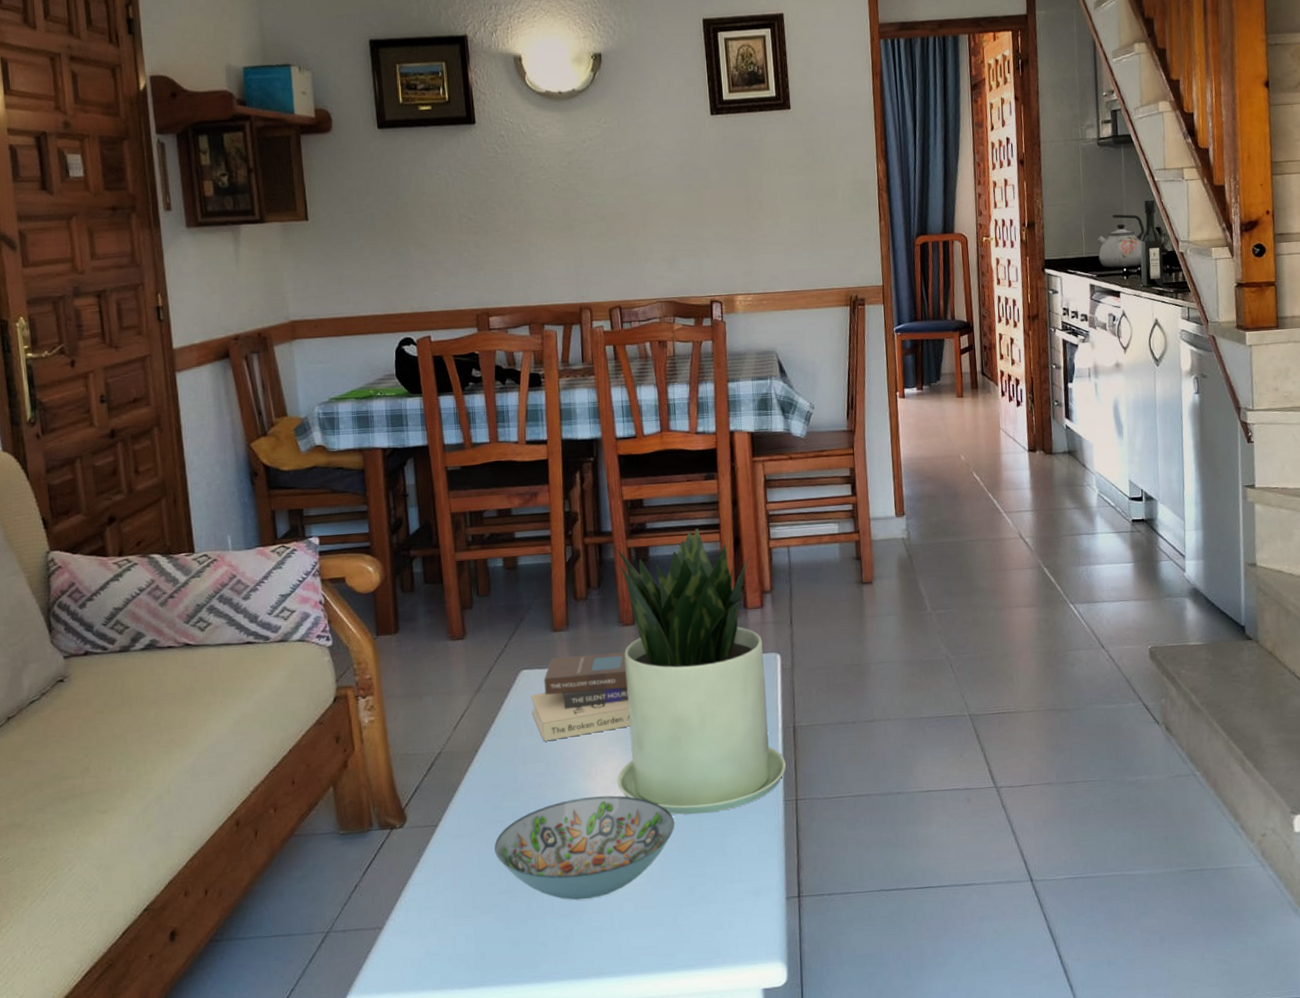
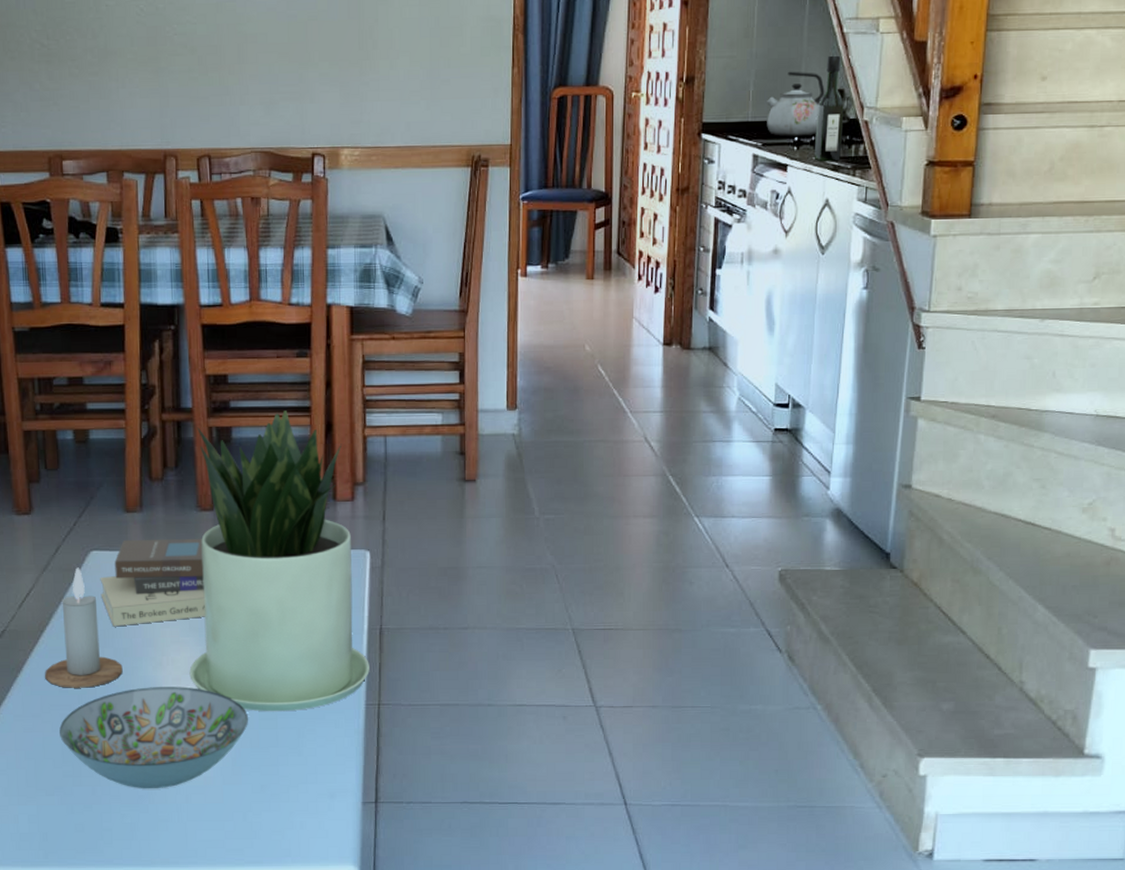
candle: none [480,687,554,805] -> present [45,567,123,688]

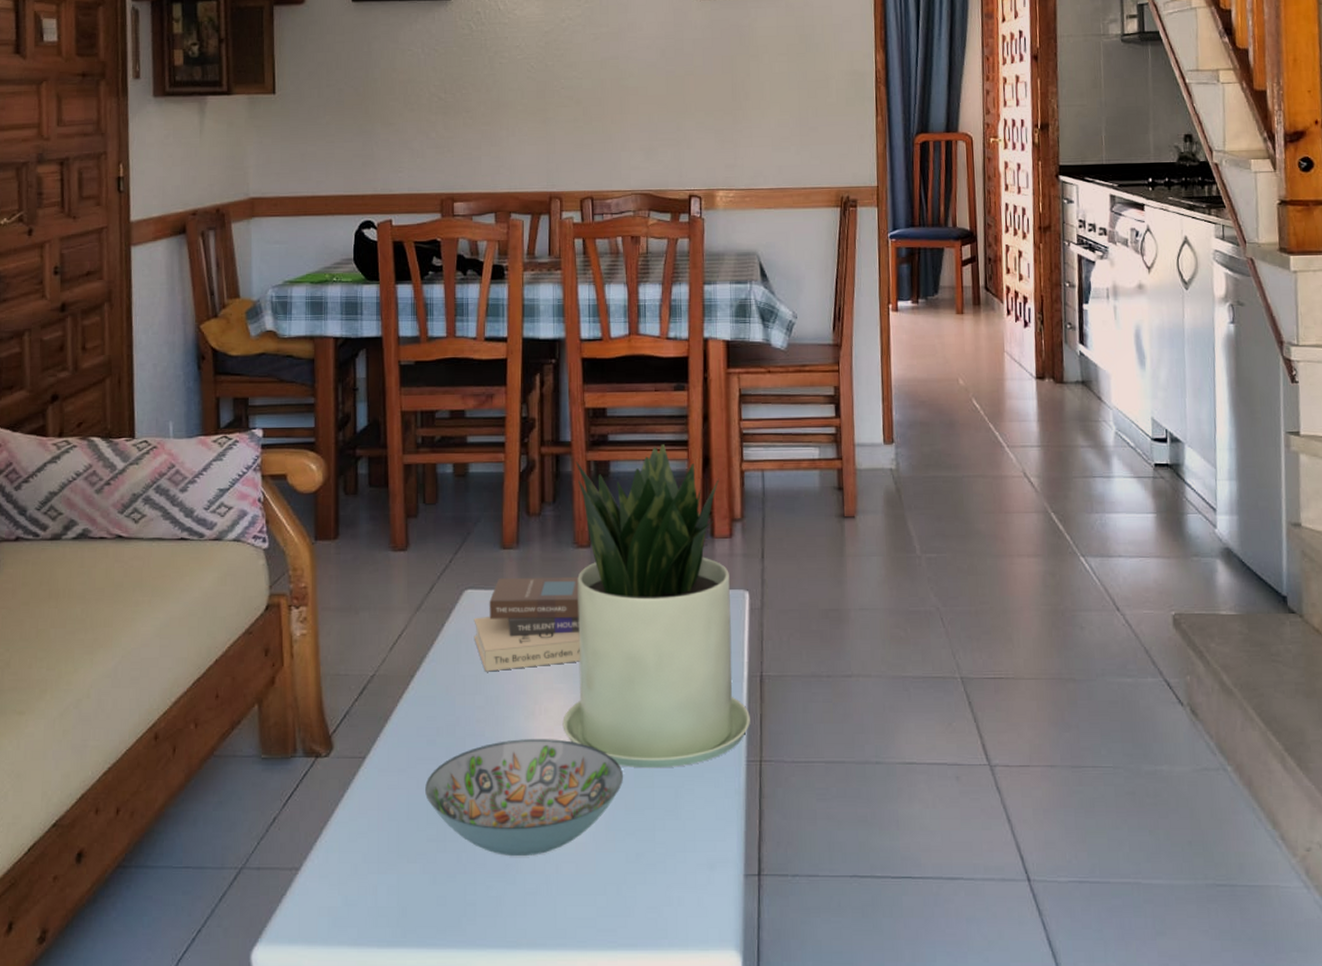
candle: present [45,567,123,688] -> none [413,607,494,740]
kettle: present [767,71,825,137] -> none [1119,118,1174,179]
bottle: present [814,55,844,162] -> none [1167,103,1195,202]

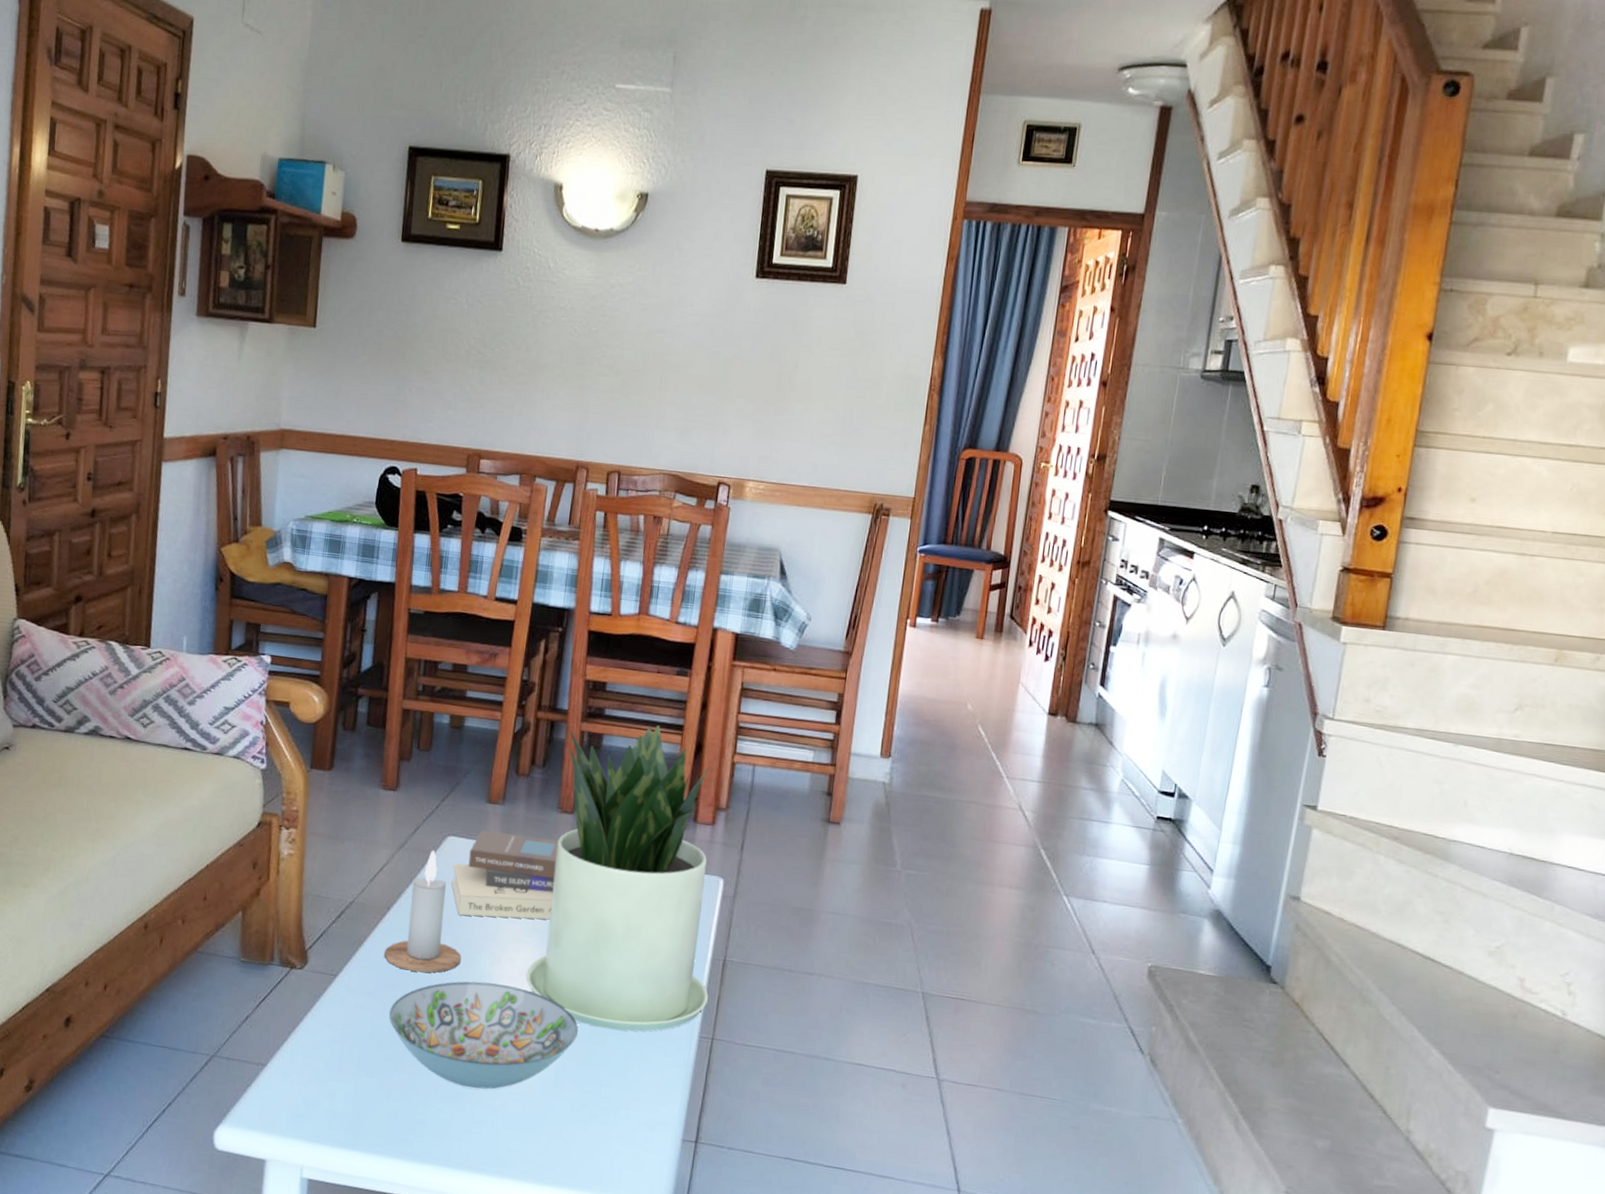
candle: none [413,607,494,740] -> present [384,850,462,973]

